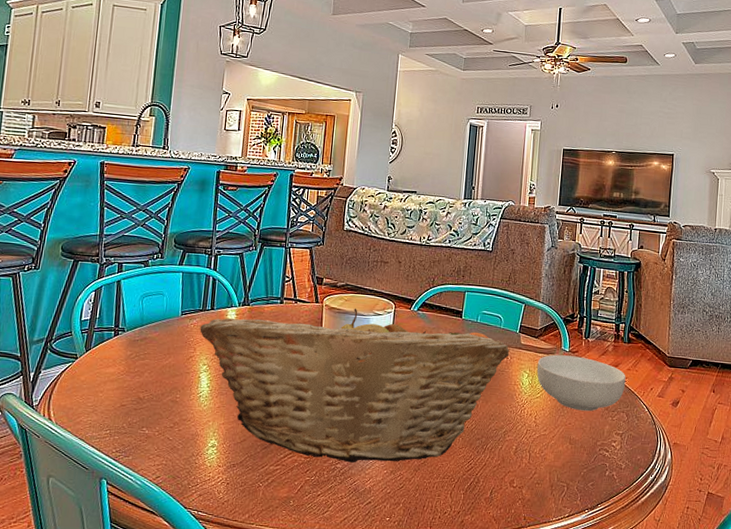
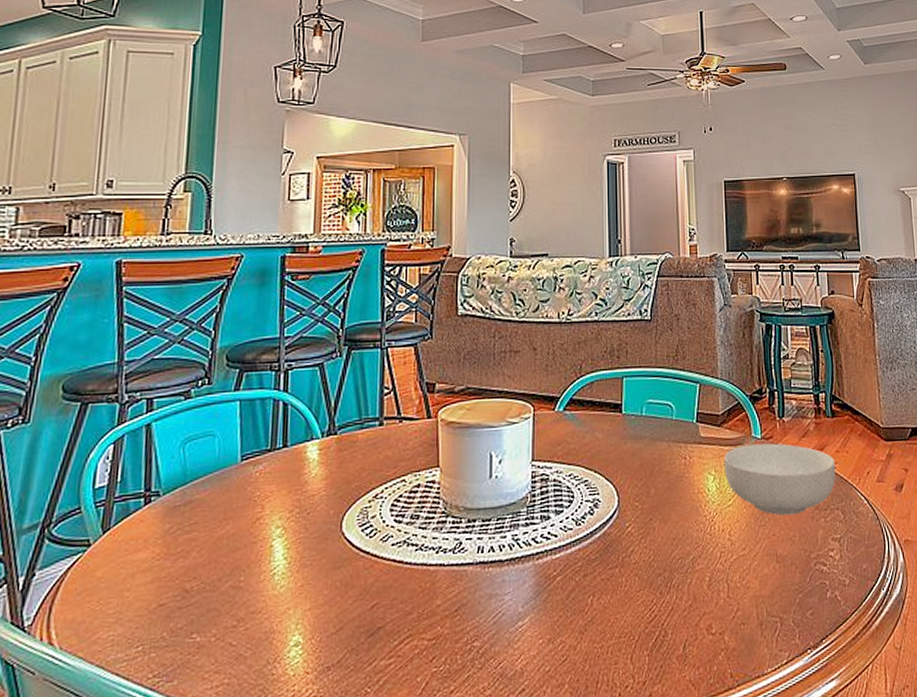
fruit basket: present [200,308,510,463] -> none [269,418,688,637]

